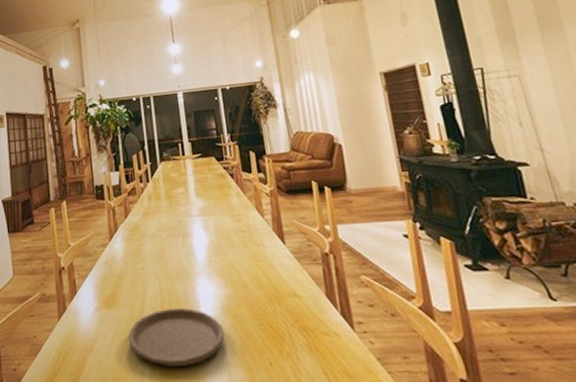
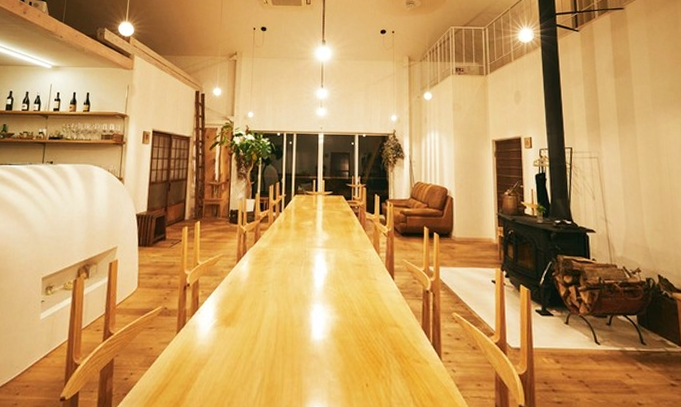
plate: present [128,308,225,366] -> none [241,330,330,384]

